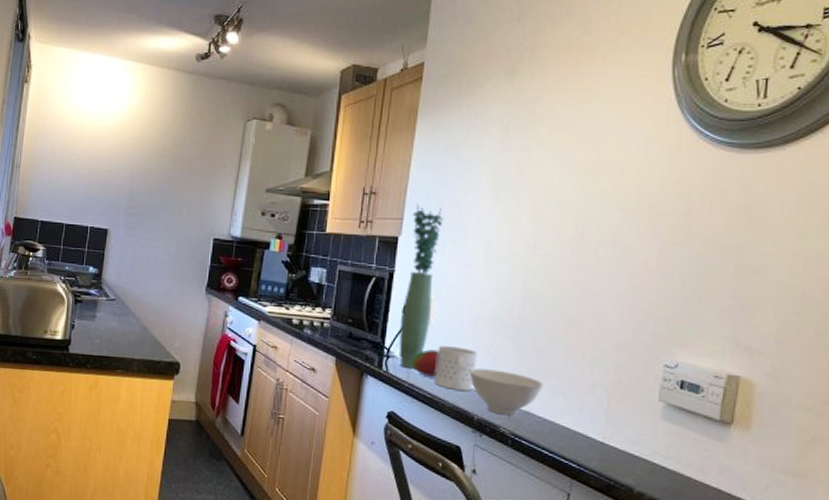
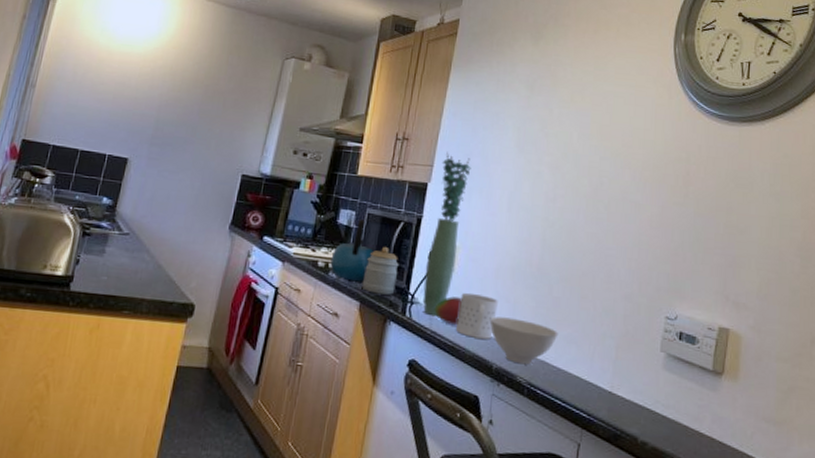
kettle: none [304,276,347,338] -> present [330,219,374,282]
jar: none [337,302,373,350] -> present [361,246,399,295]

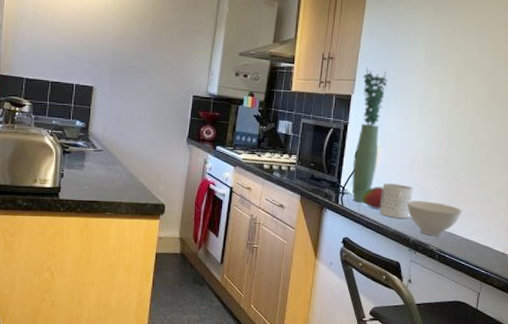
kettle: present [330,219,374,282] -> none [274,128,309,179]
jar: present [361,246,399,295] -> none [301,149,331,188]

